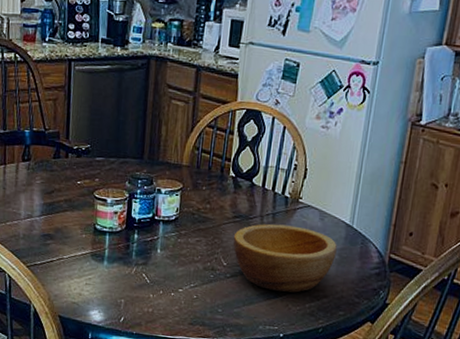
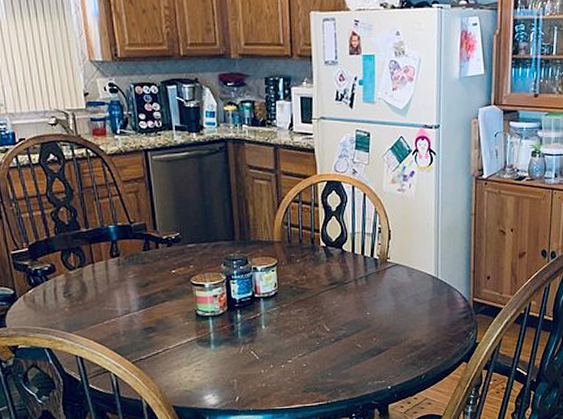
bowl: present [233,223,337,293] -> none [332,285,427,348]

